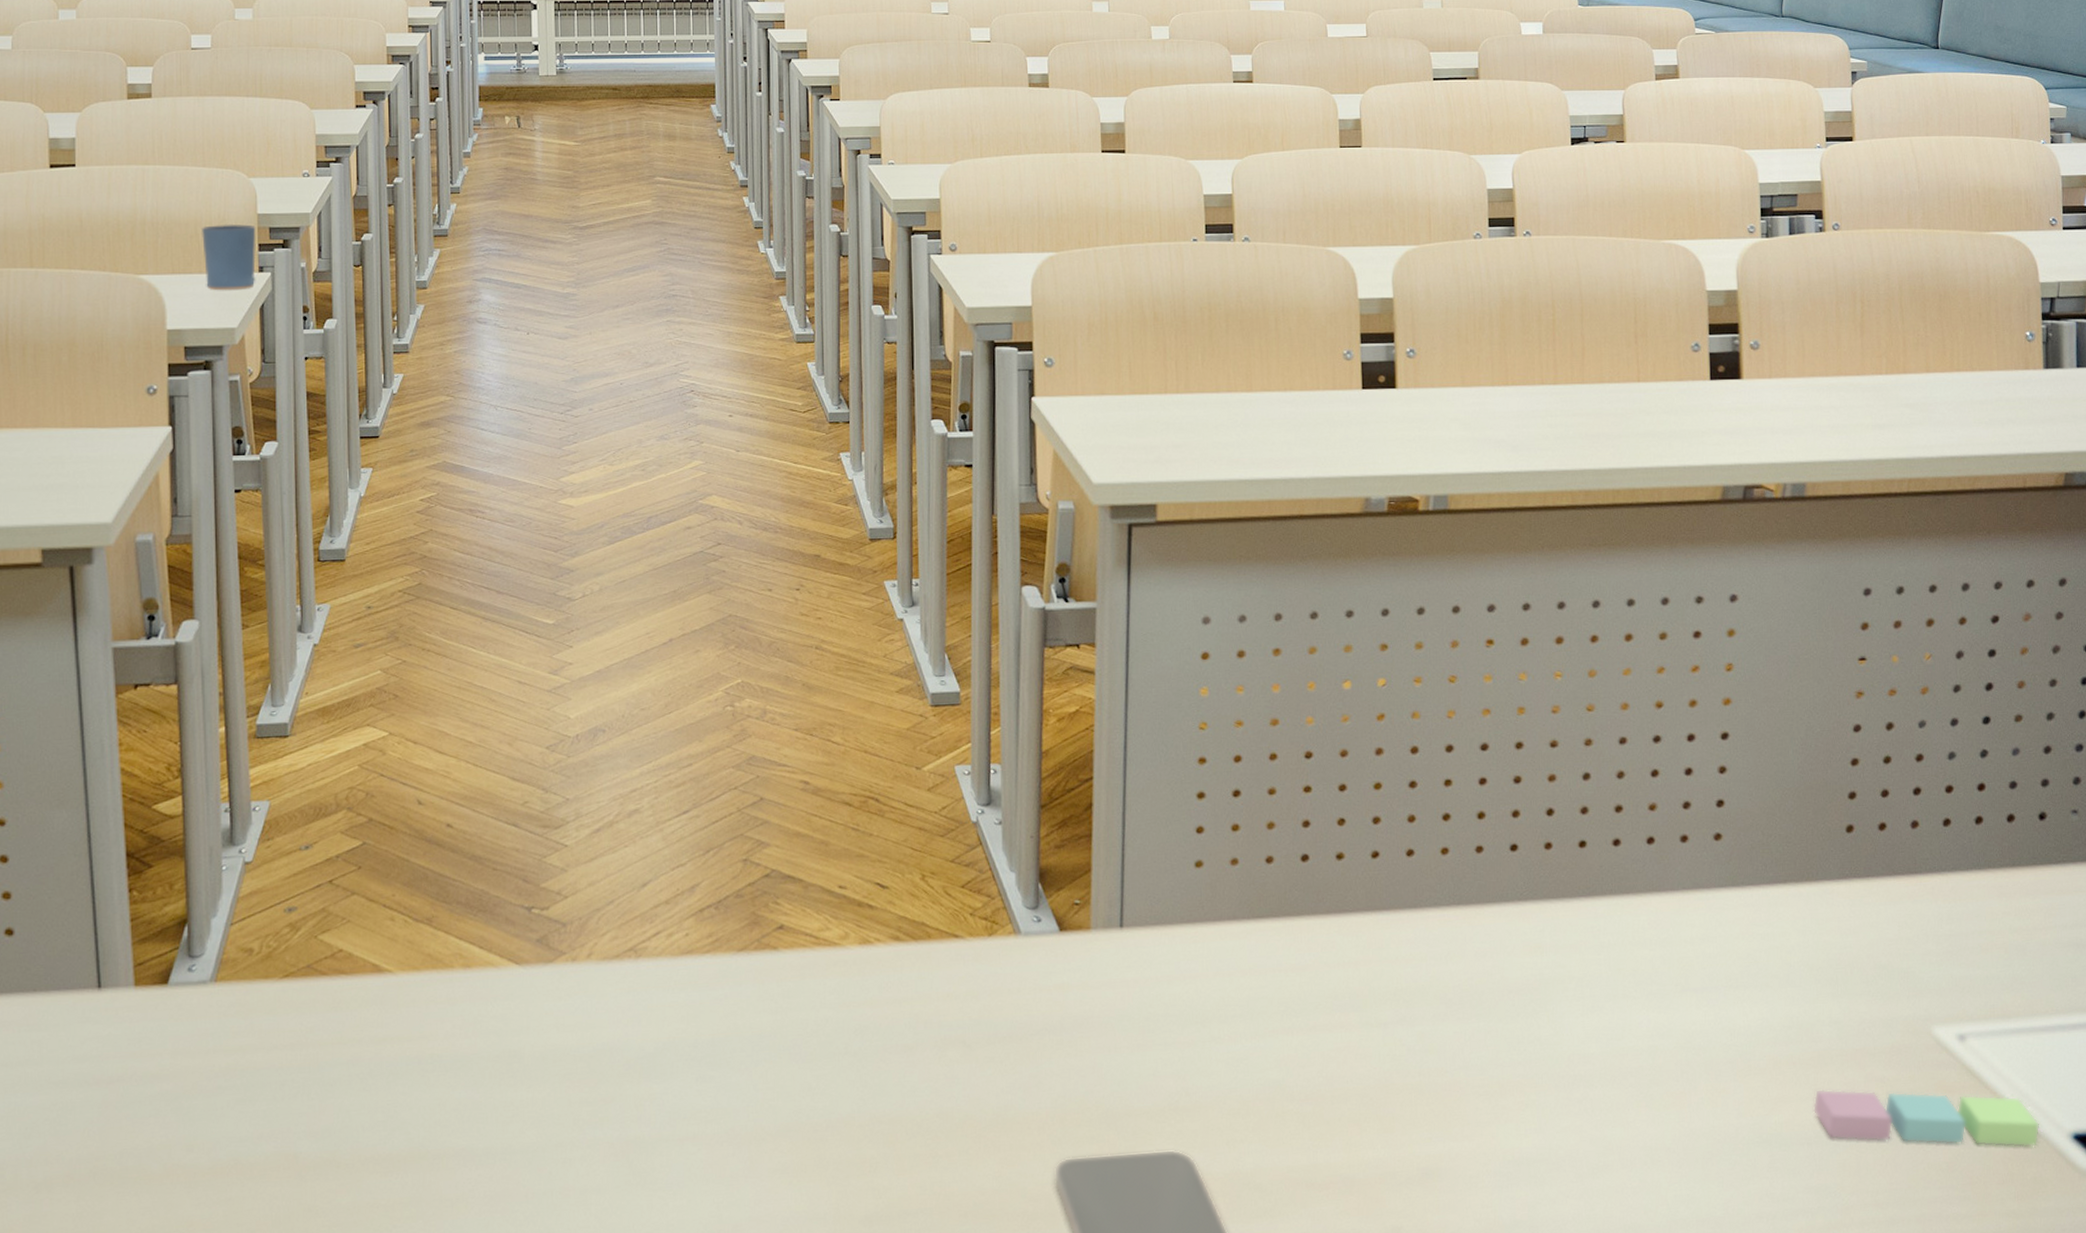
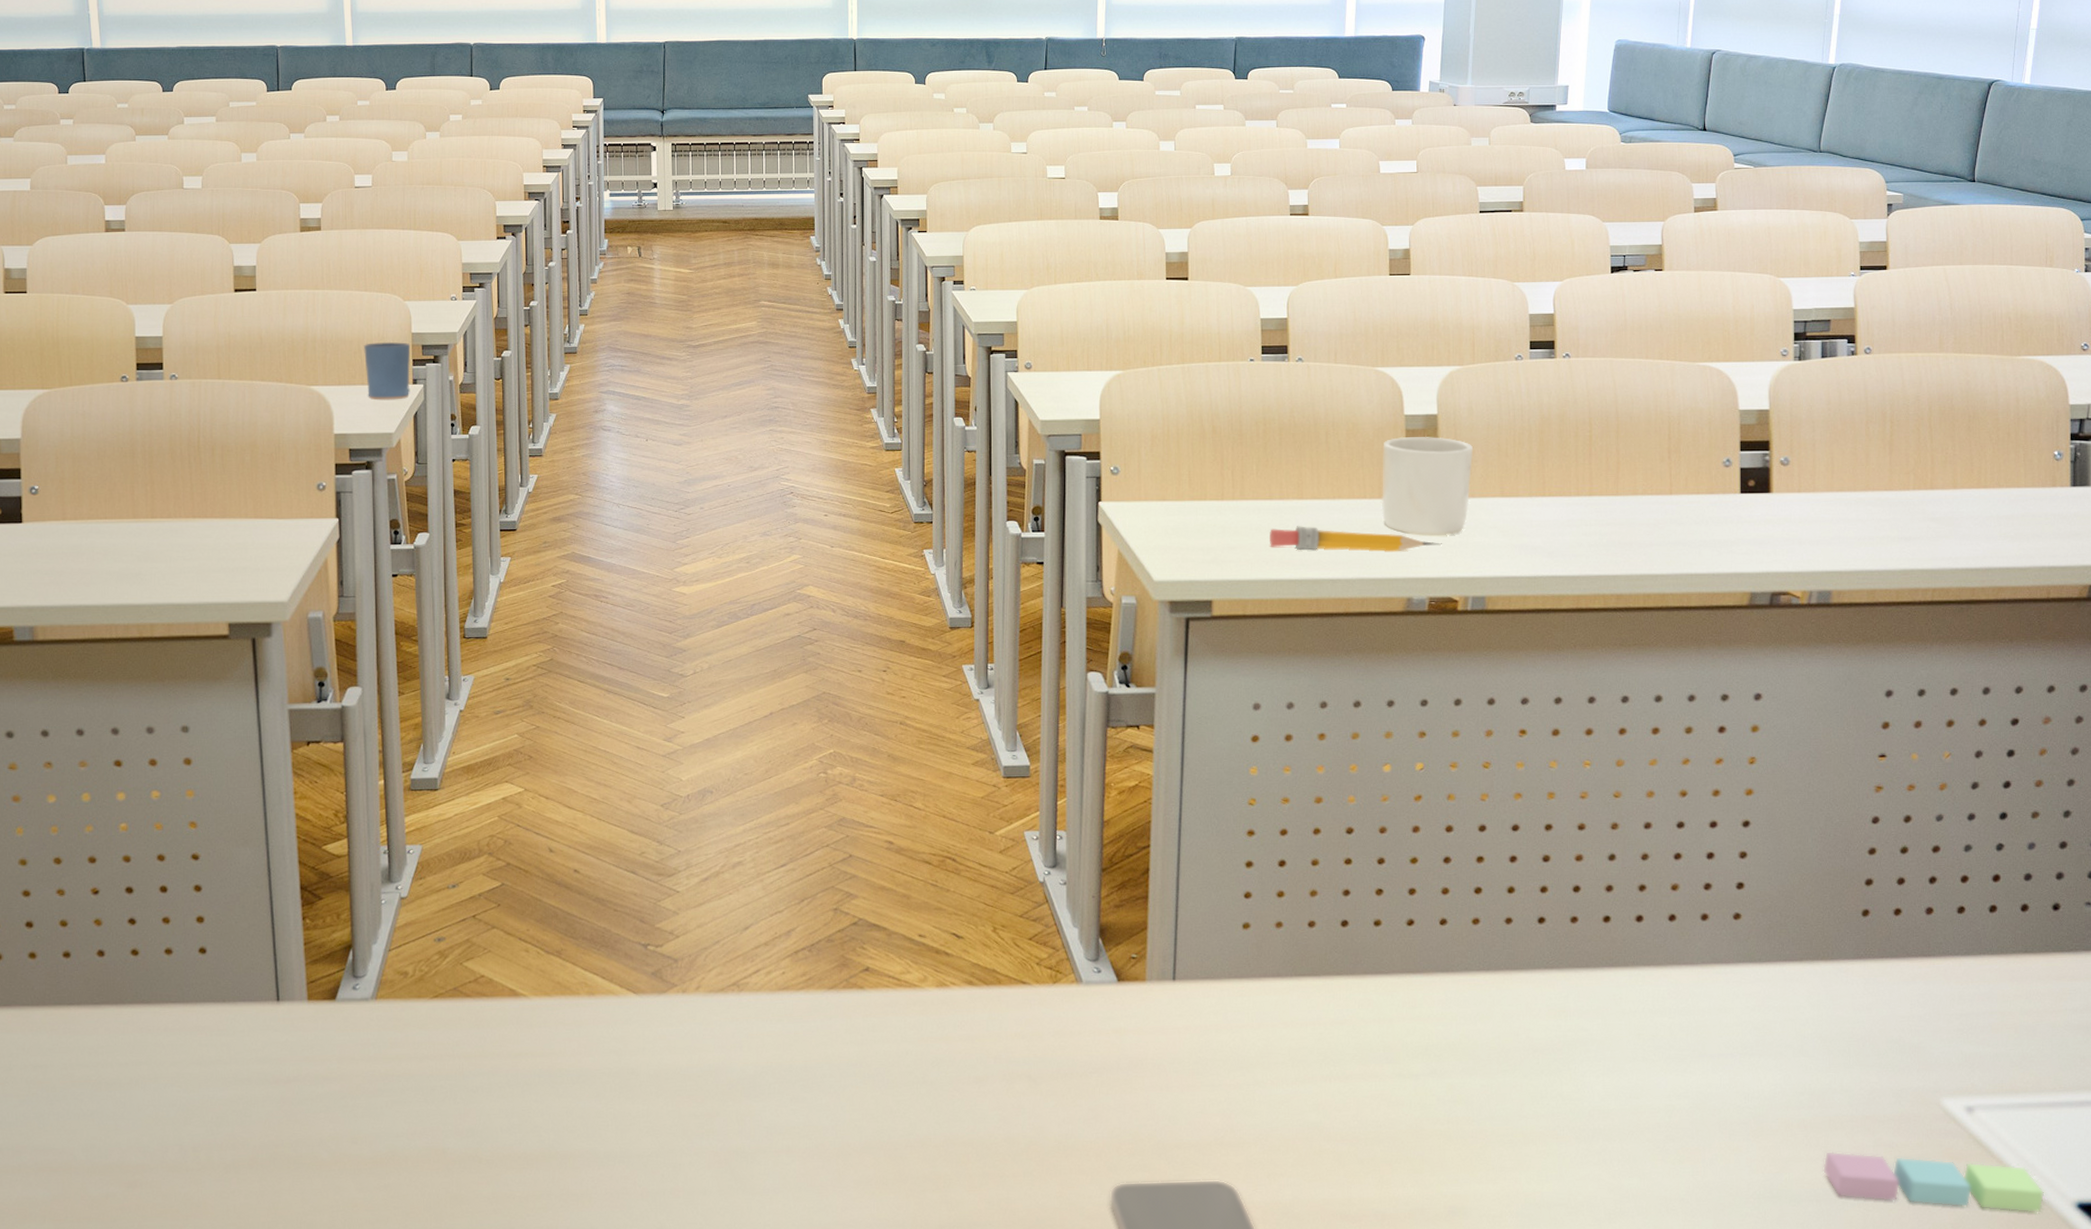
pencil: none [1217,421,1401,448] -> present [1270,526,1442,551]
mug: none [1335,322,1432,430] -> present [1381,437,1474,536]

